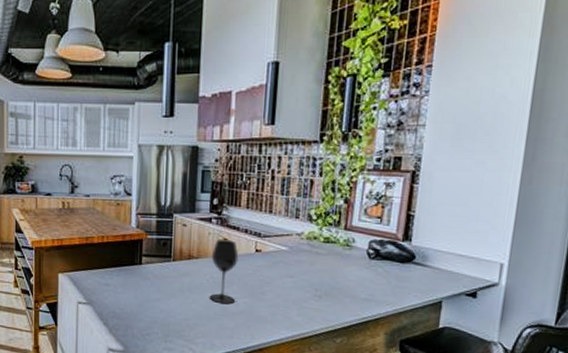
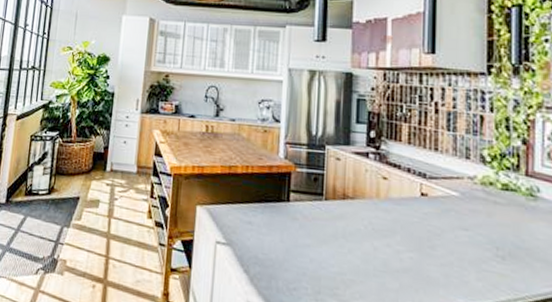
wineglass: present [209,240,239,304] -> none [367,178,401,259]

